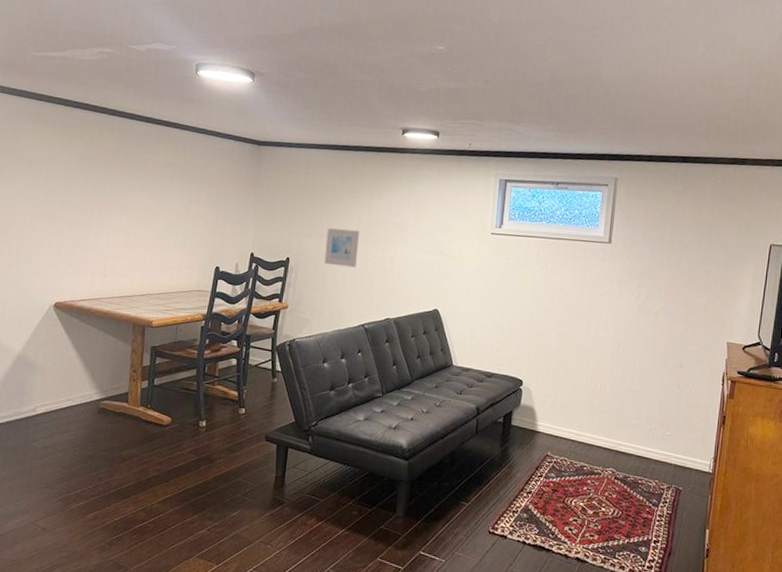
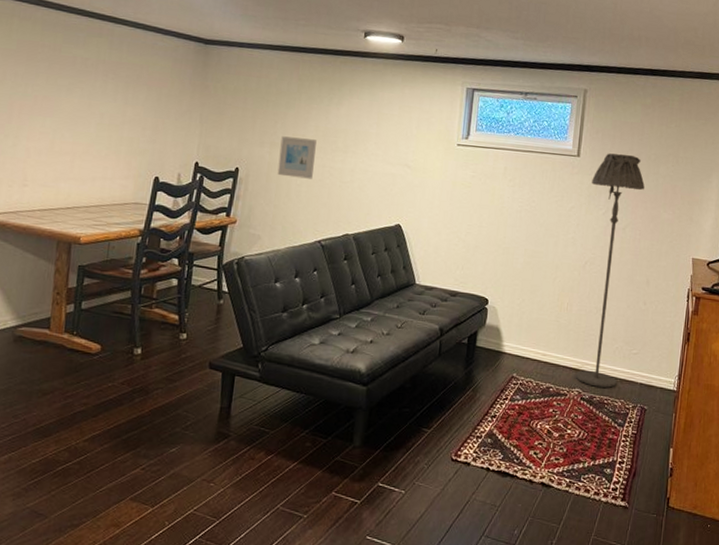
floor lamp: none [610,239,677,468] -> present [576,153,645,388]

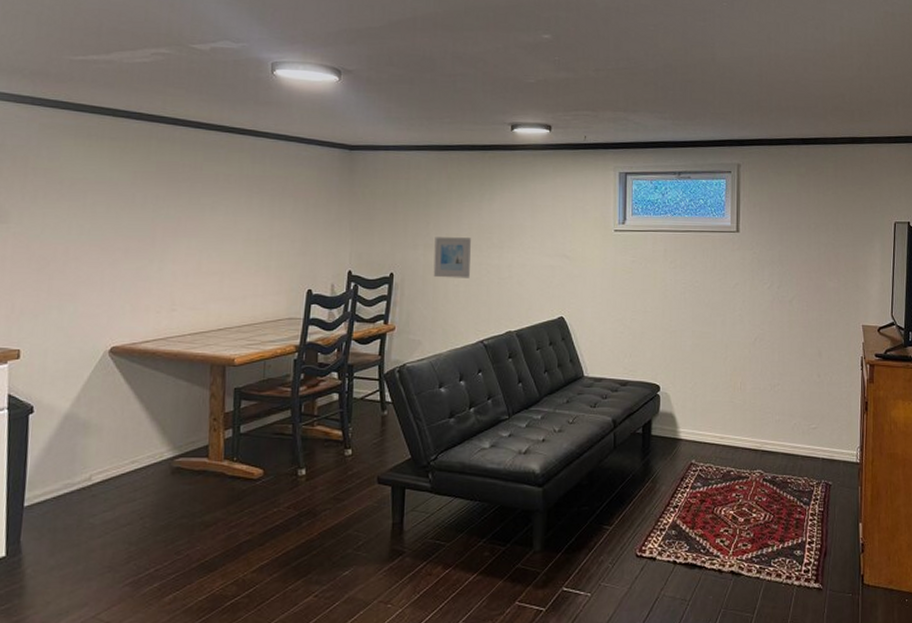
floor lamp: present [576,153,645,388] -> none [754,225,807,466]

